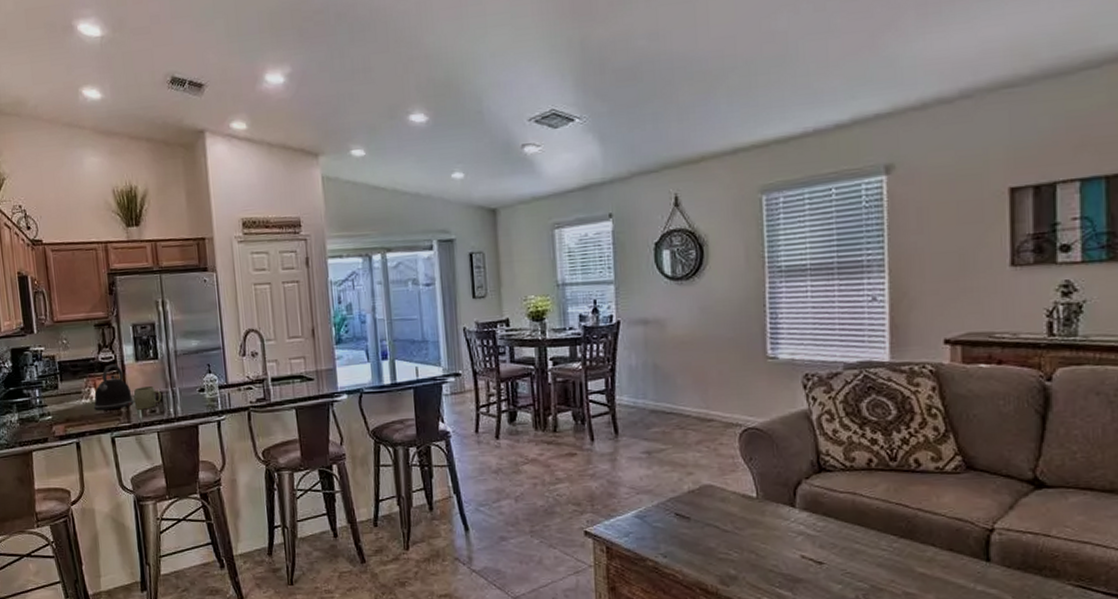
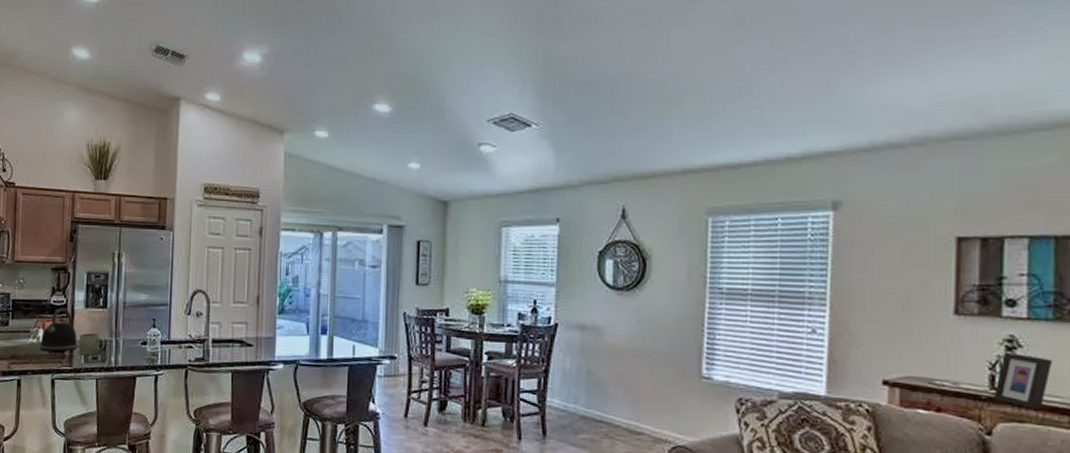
picture frame: none [1052,297,1108,352] -> present [994,352,1053,411]

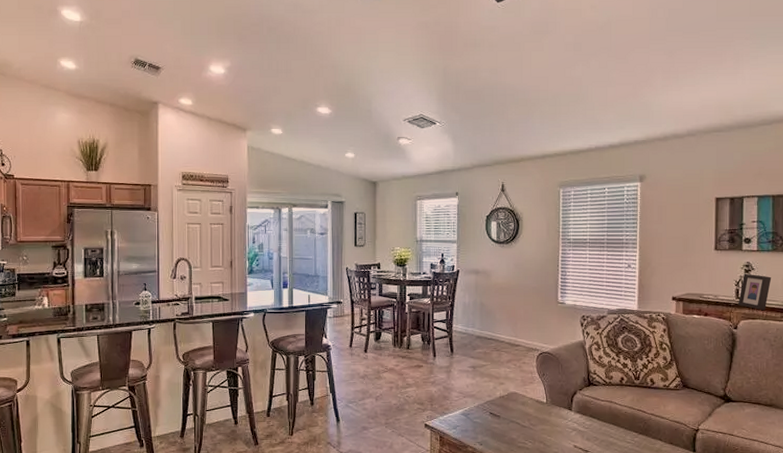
kettle: present [40,308,78,353] -> none [45,278,80,316]
mug: present [78,333,105,356] -> none [80,298,103,317]

